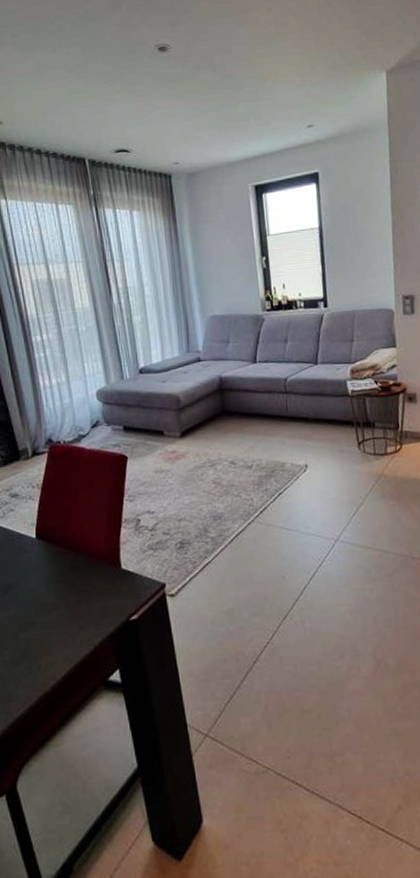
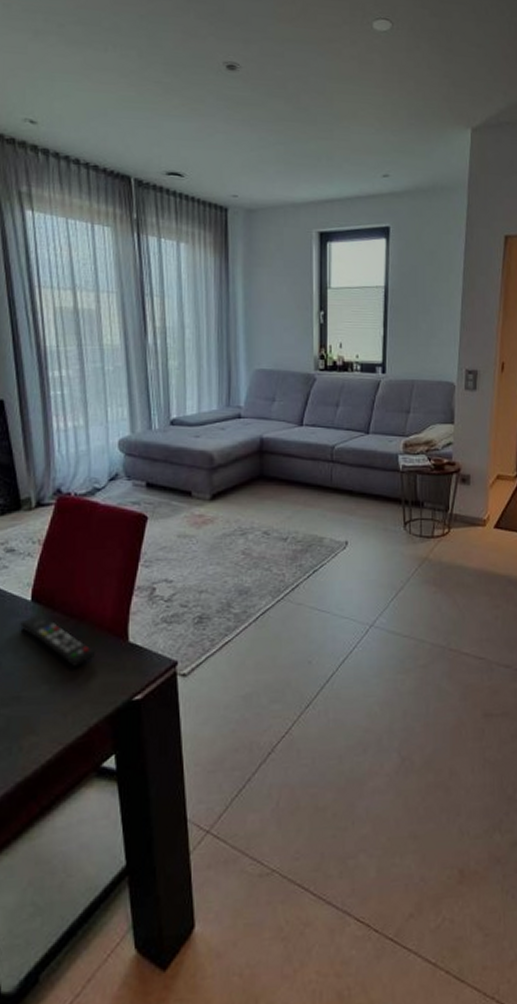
remote control: none [27,548,94,593] -> present [19,613,95,667]

